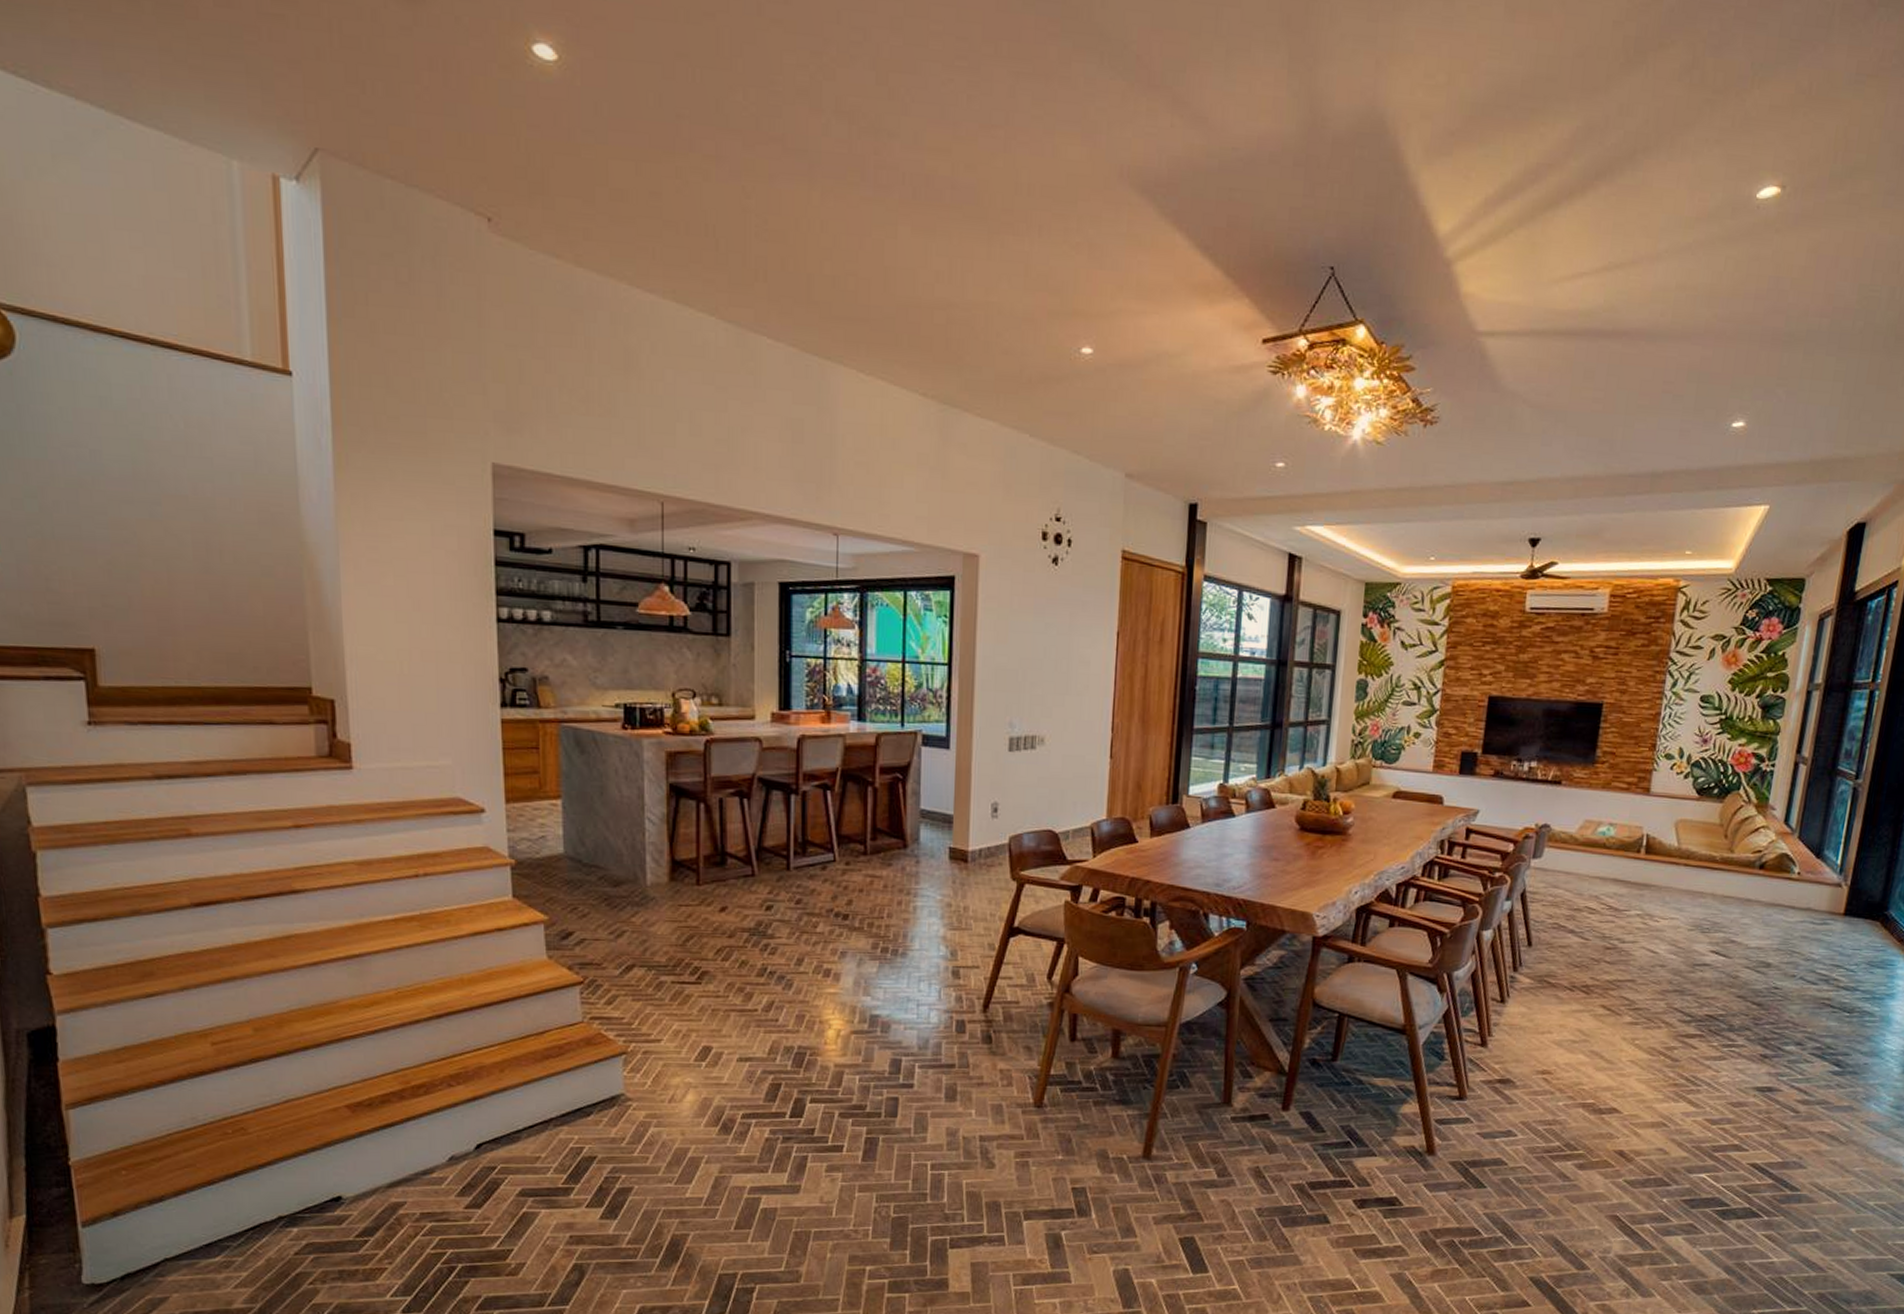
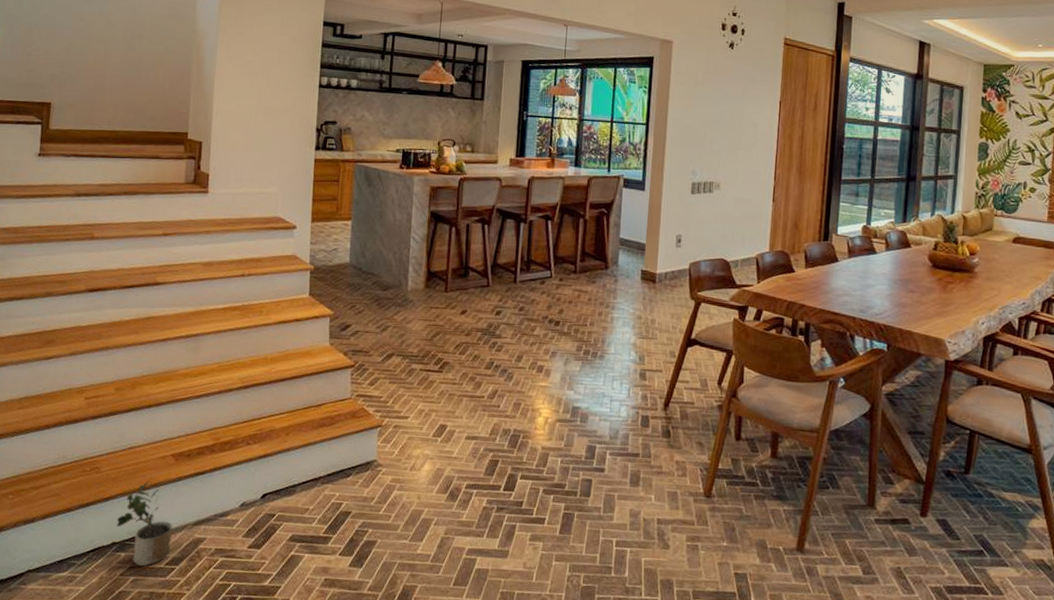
potted plant: none [280,1139,361,1242] -> present [116,480,173,567]

